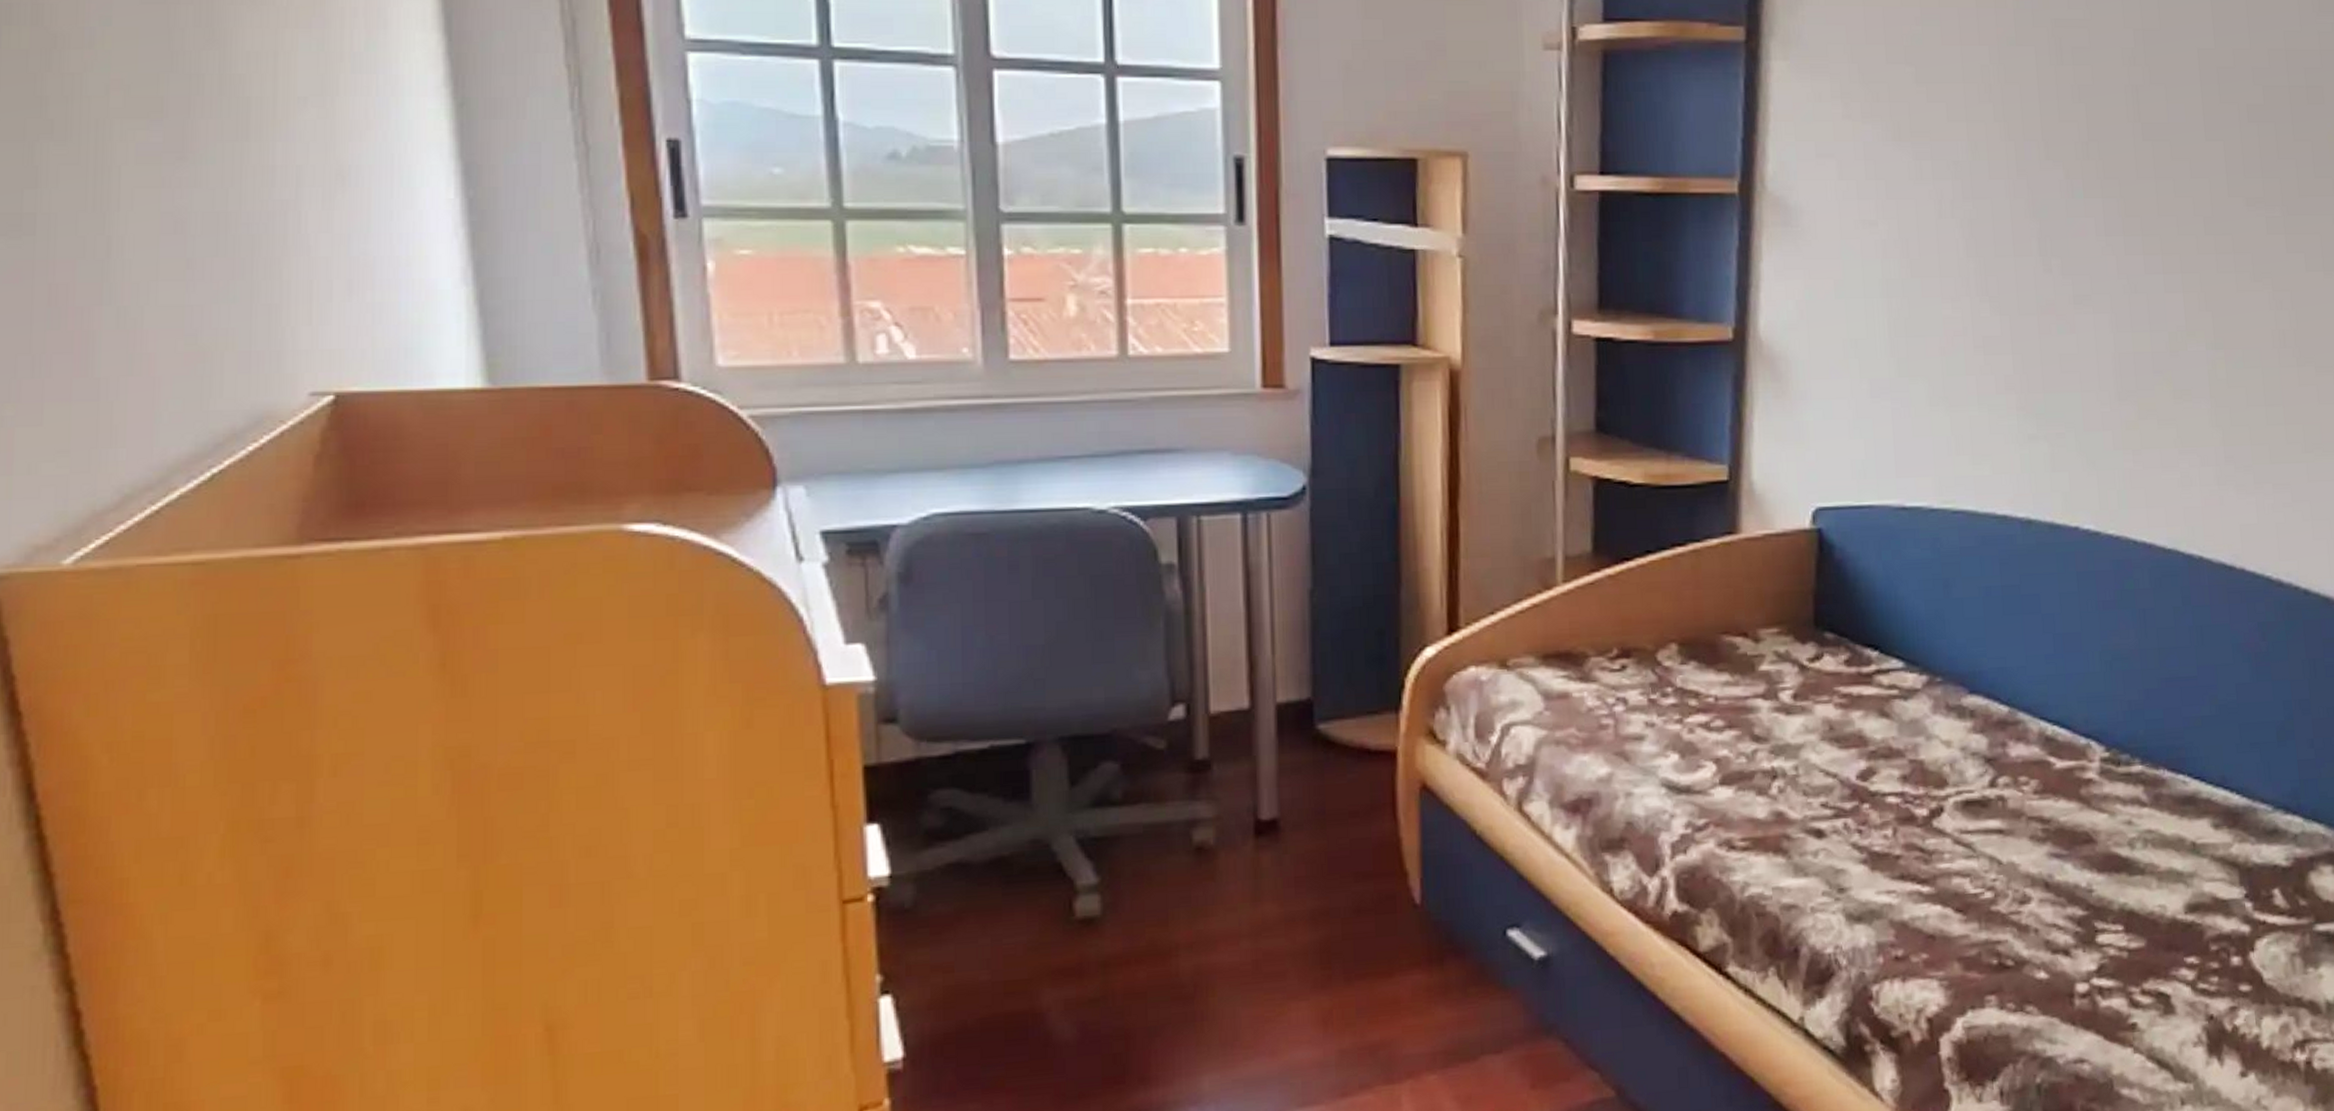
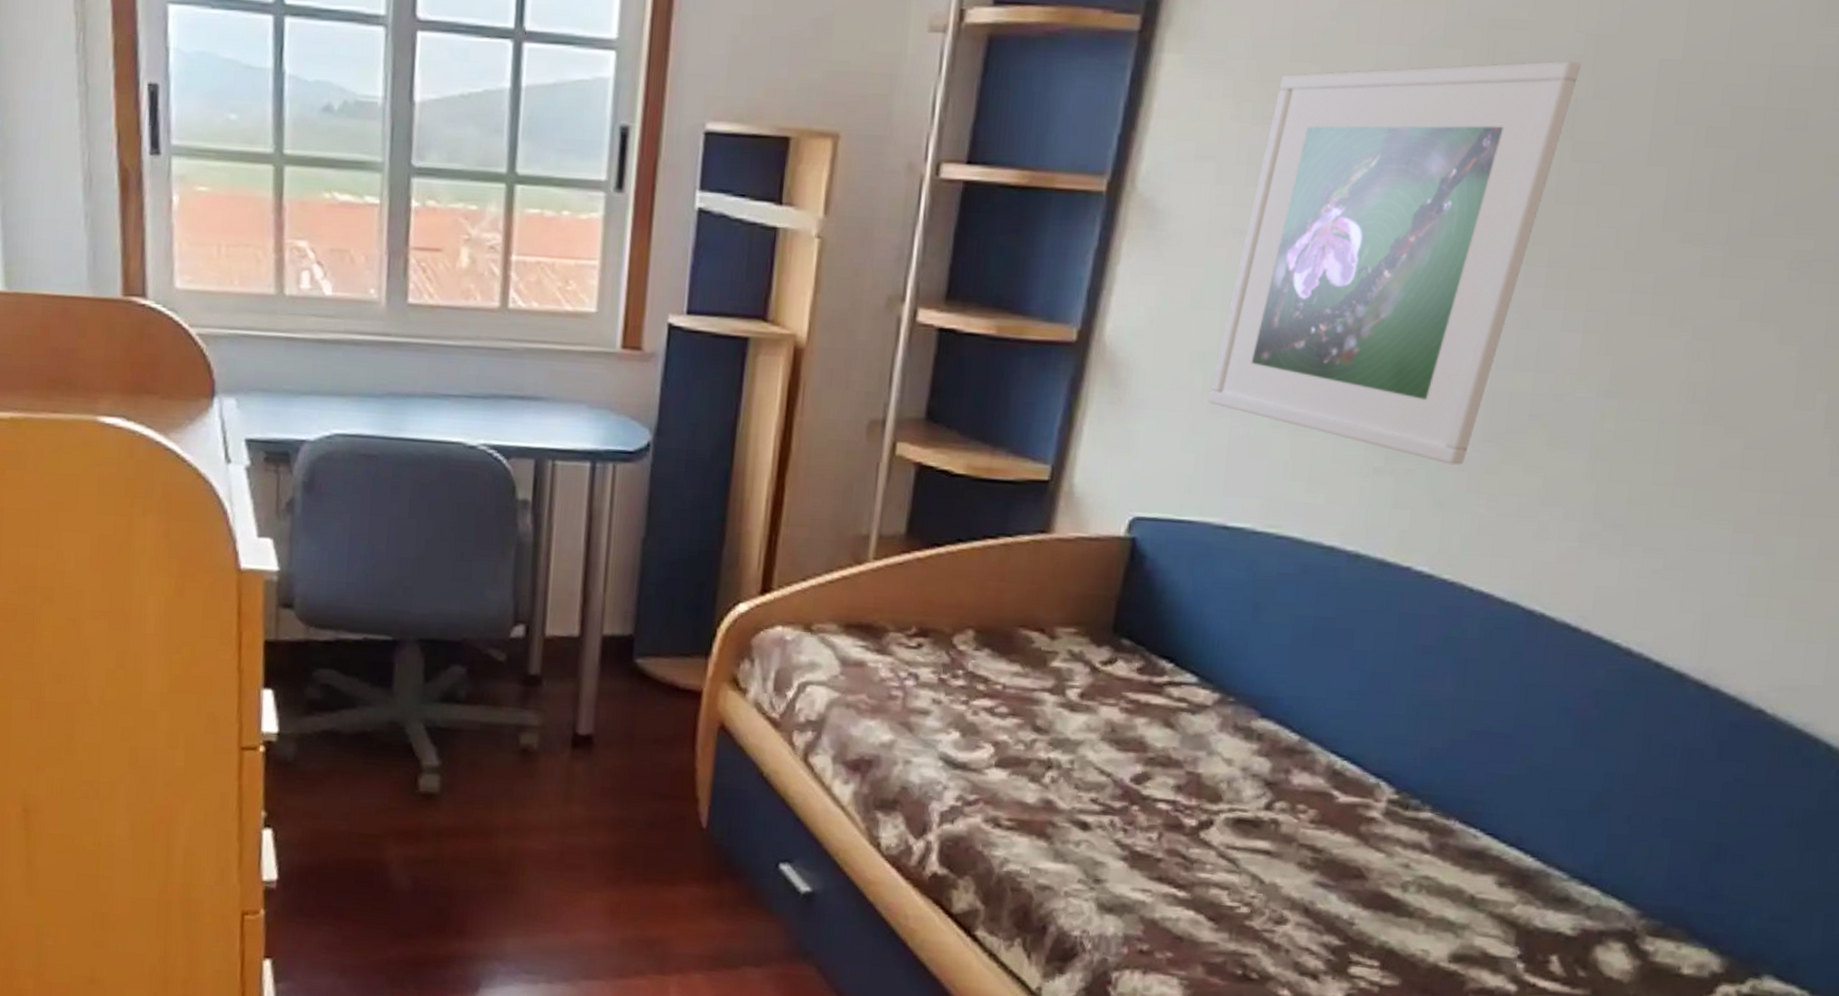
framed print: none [1866,53,2135,425] -> present [1207,61,1582,465]

